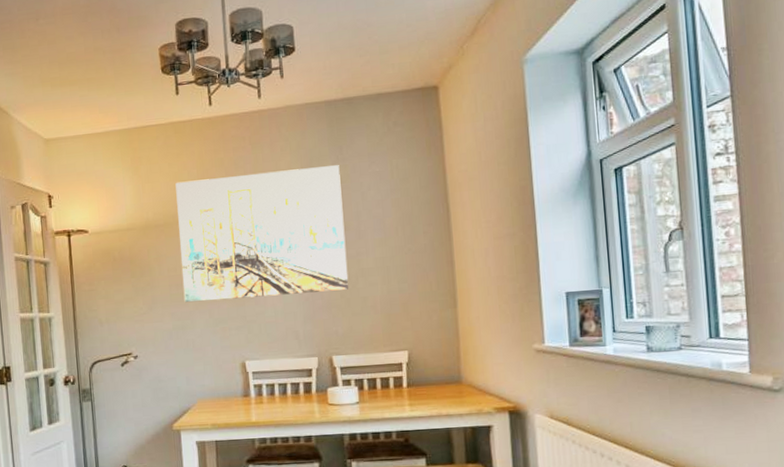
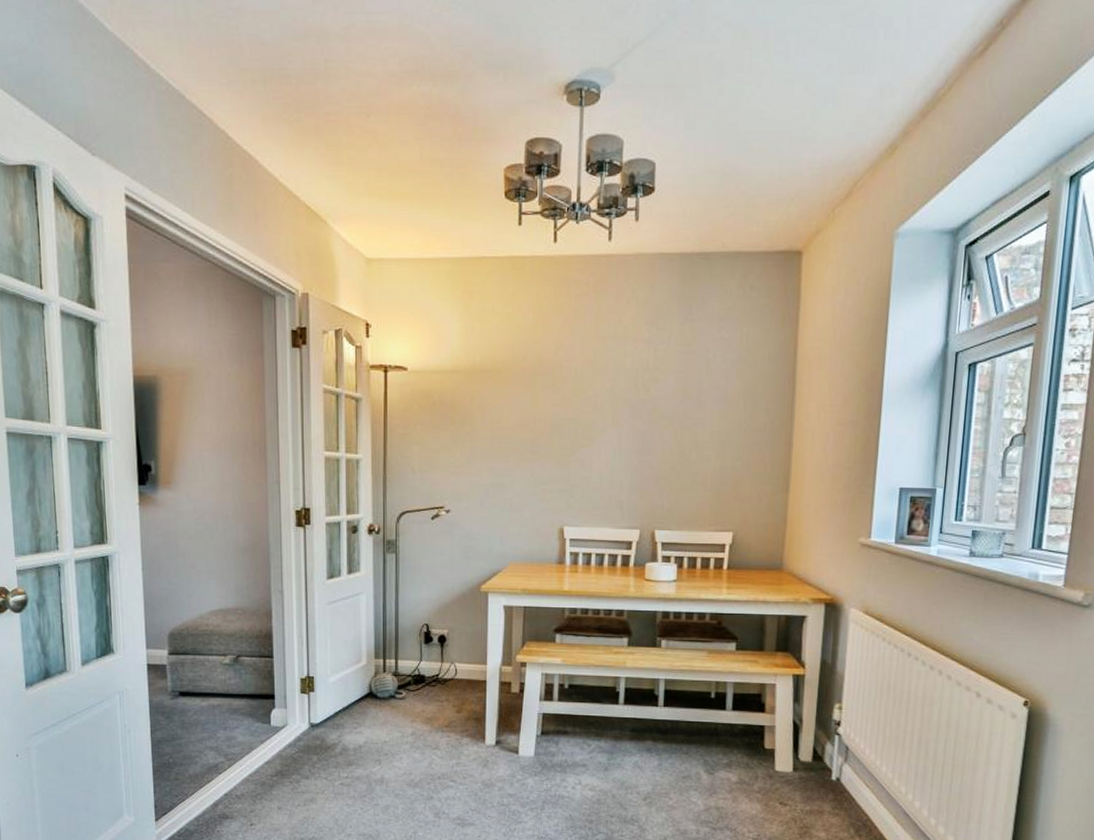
wall art: present [175,165,349,303] -> none [505,325,687,462]

